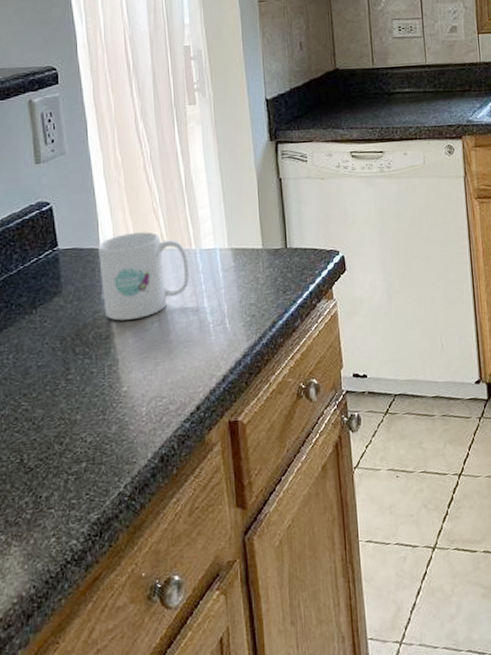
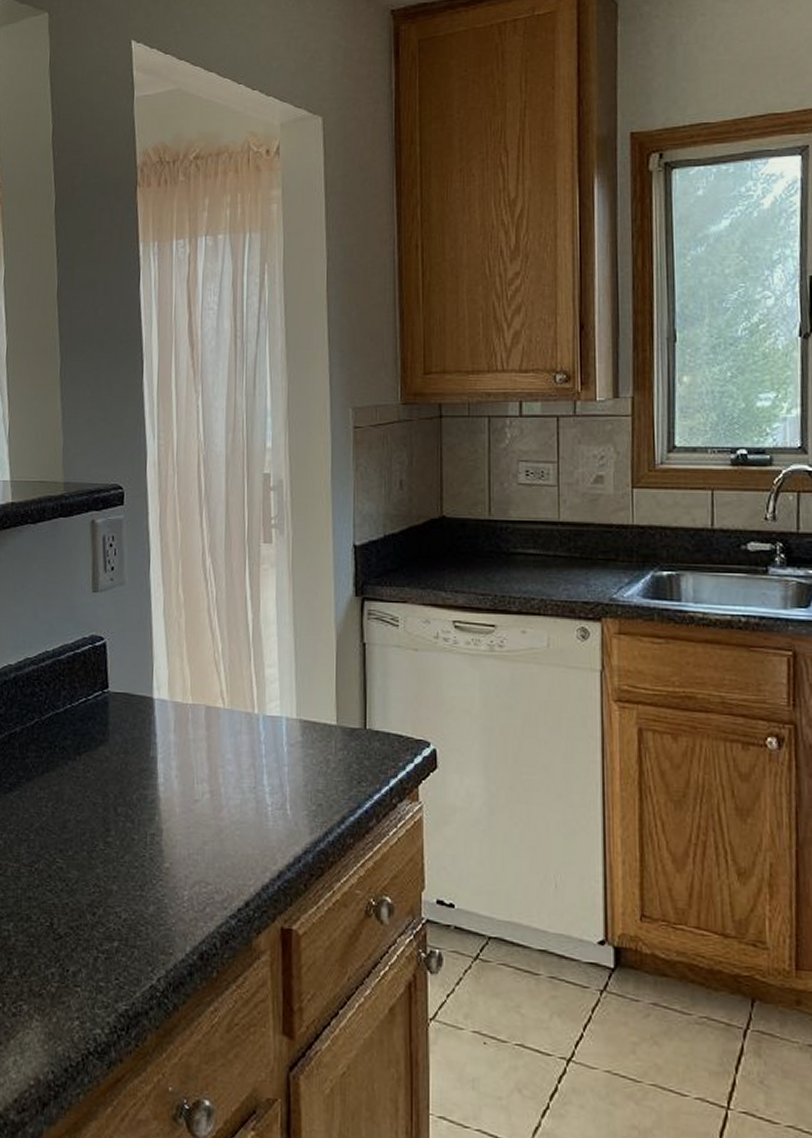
mug: present [98,231,190,321] -> none [150,684,250,786]

